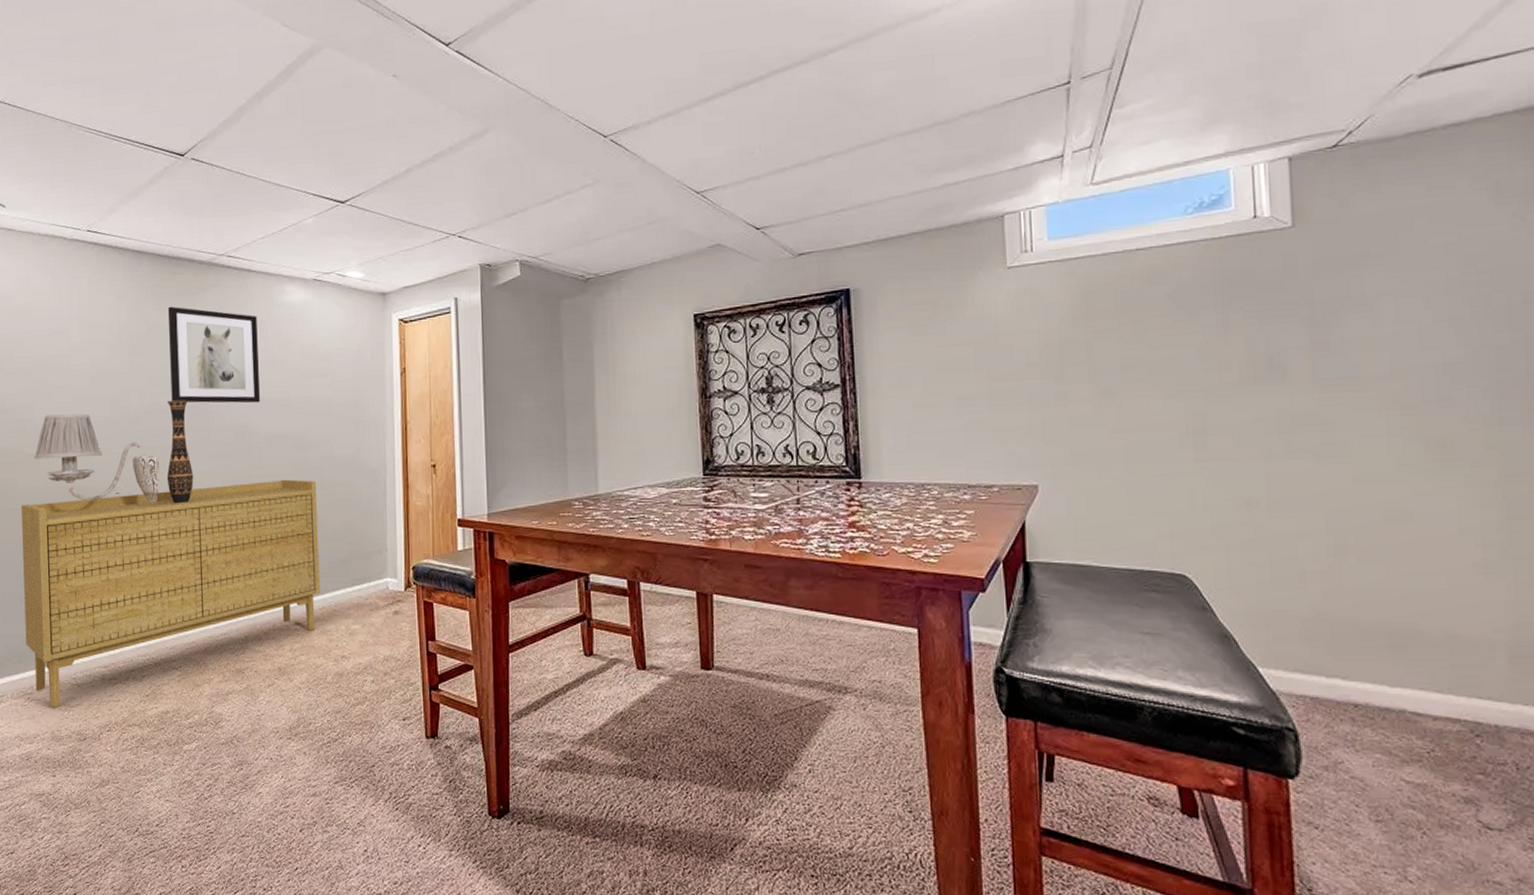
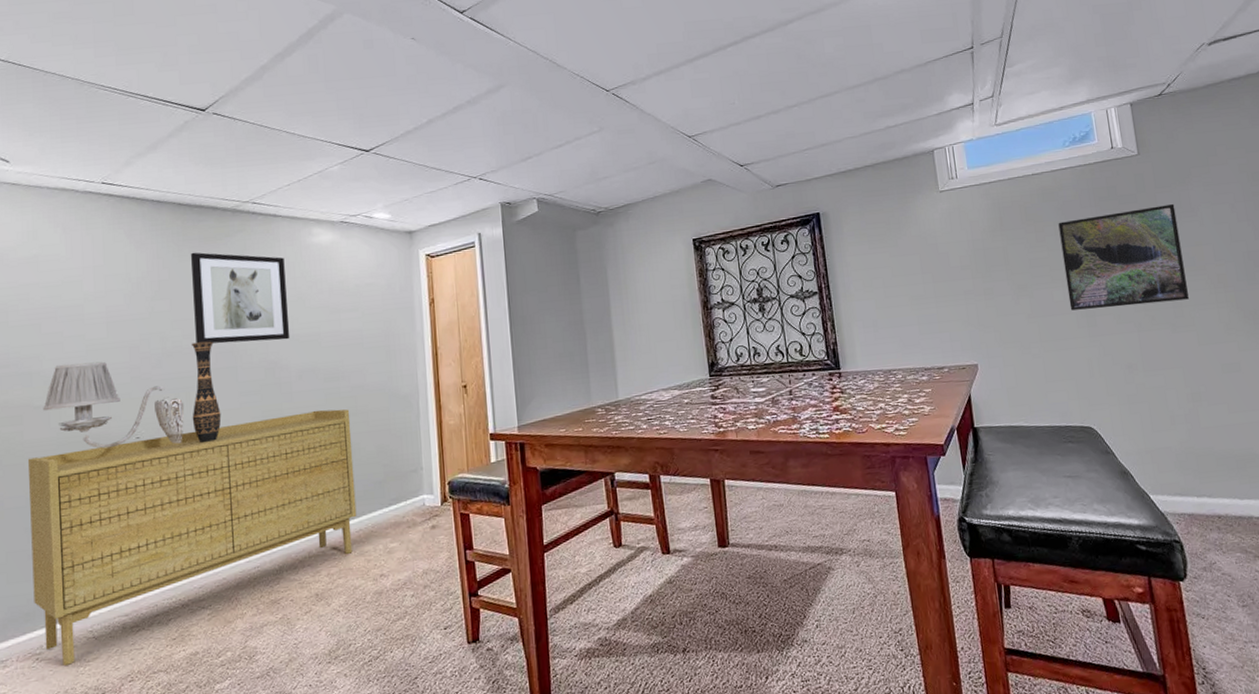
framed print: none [1166,295,1345,427] -> present [1058,204,1189,311]

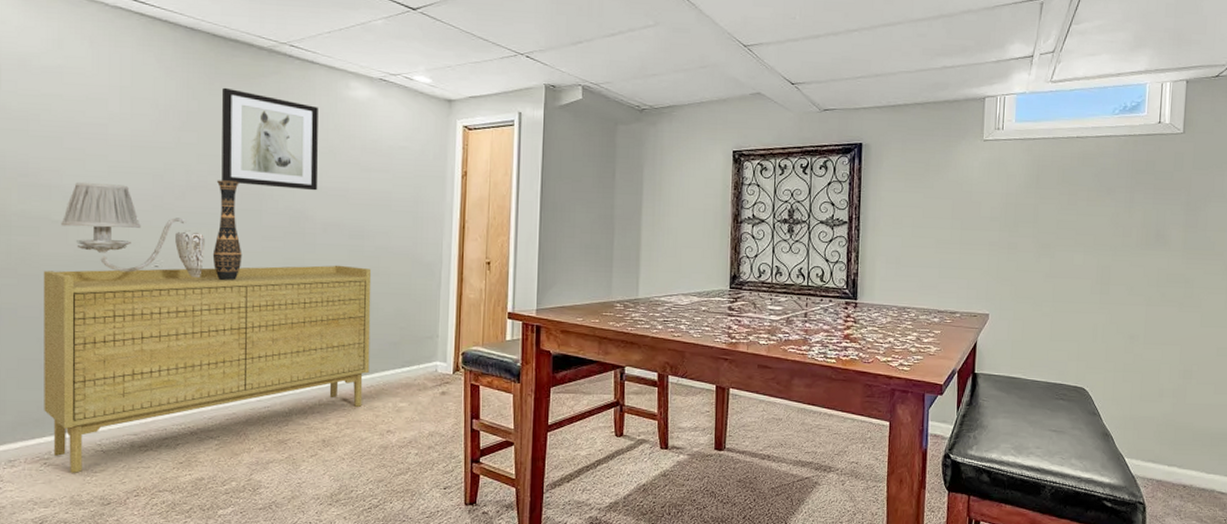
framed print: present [1058,204,1189,311] -> none [1087,187,1207,282]

